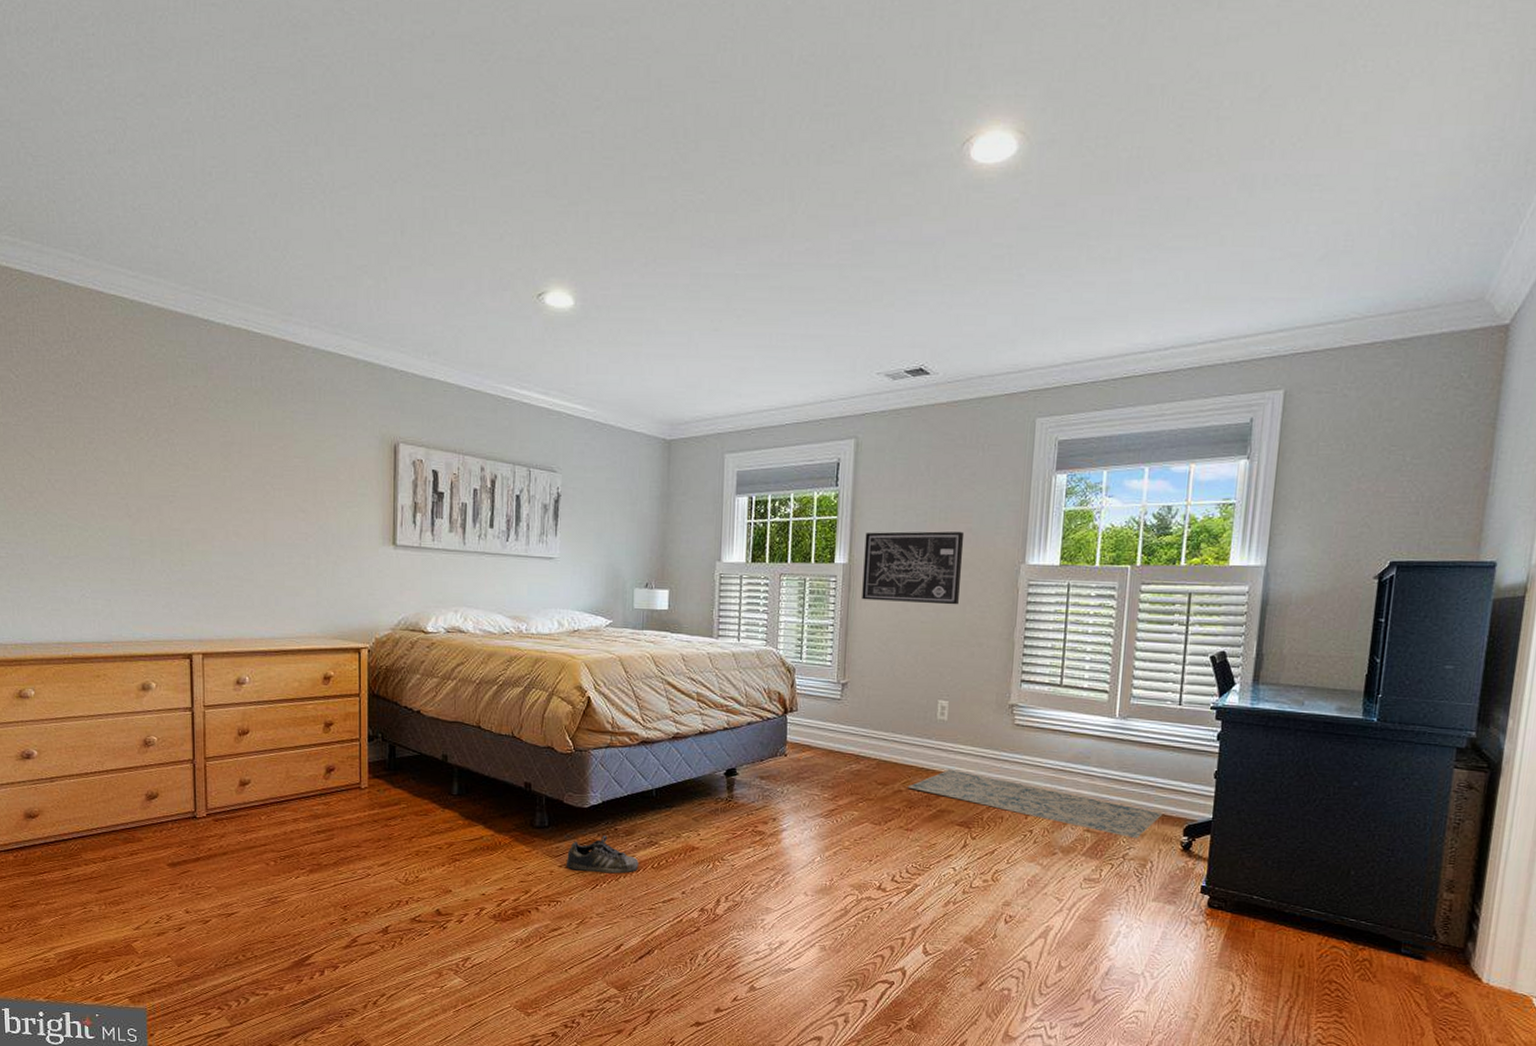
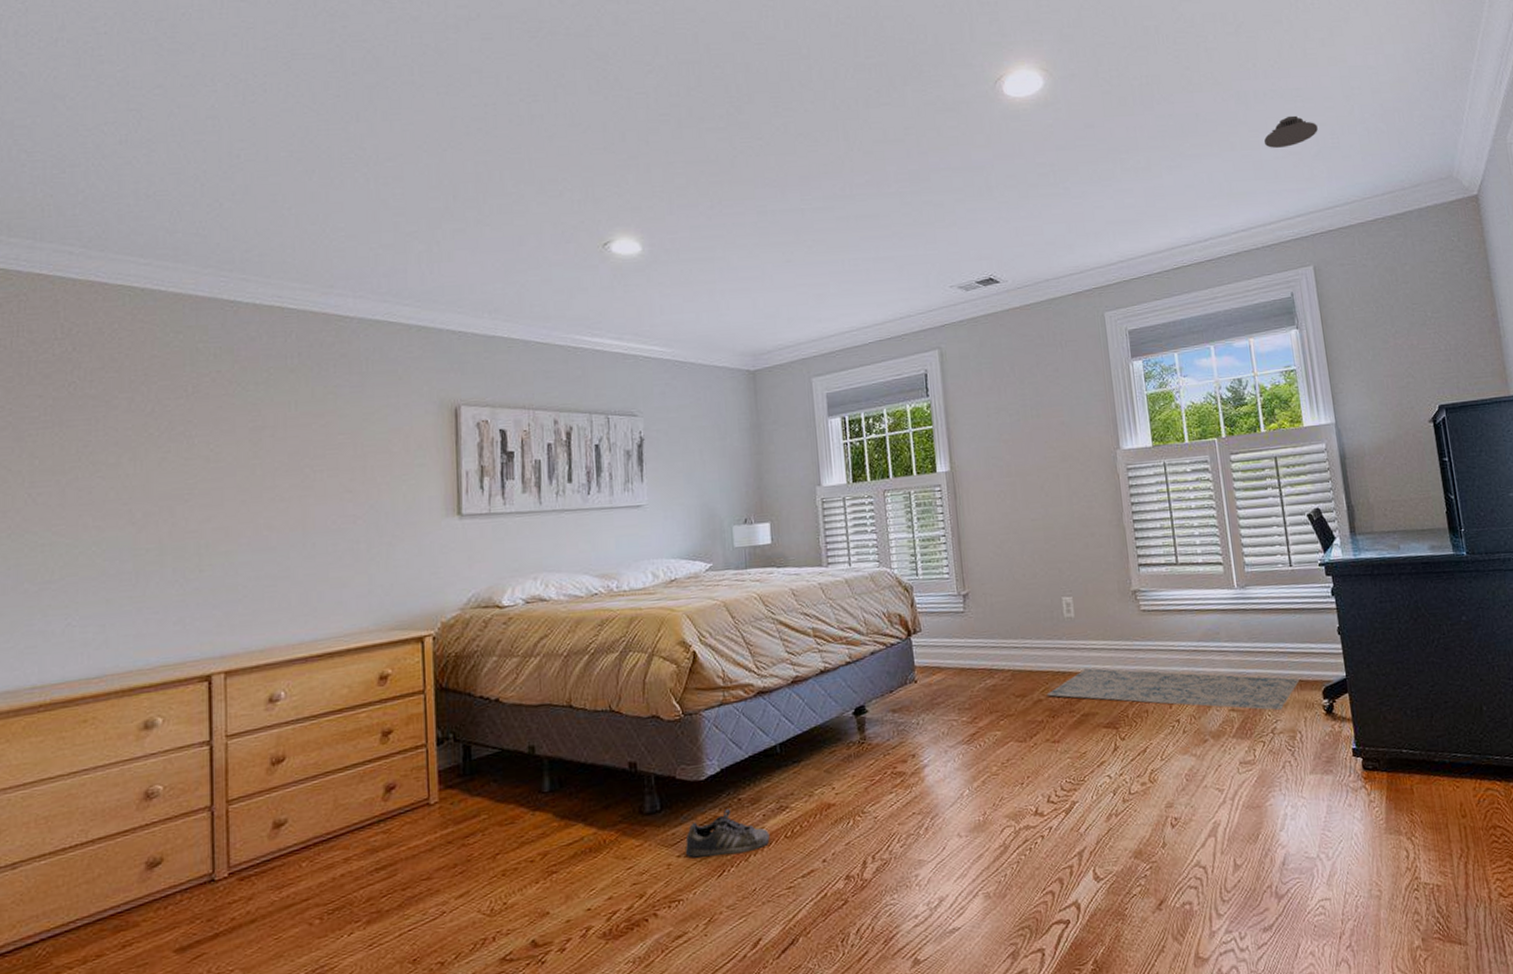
wall art: present [862,531,965,605] -> none [963,425,1064,506]
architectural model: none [1262,208,1332,247] -> present [1264,115,1318,148]

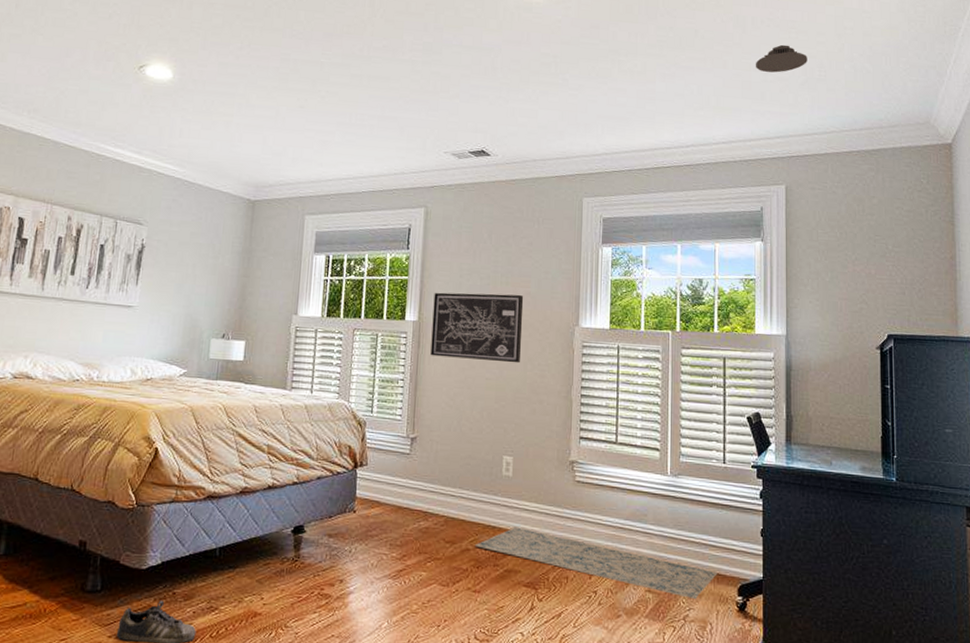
wall art: none [963,425,1064,506] -> present [430,292,524,364]

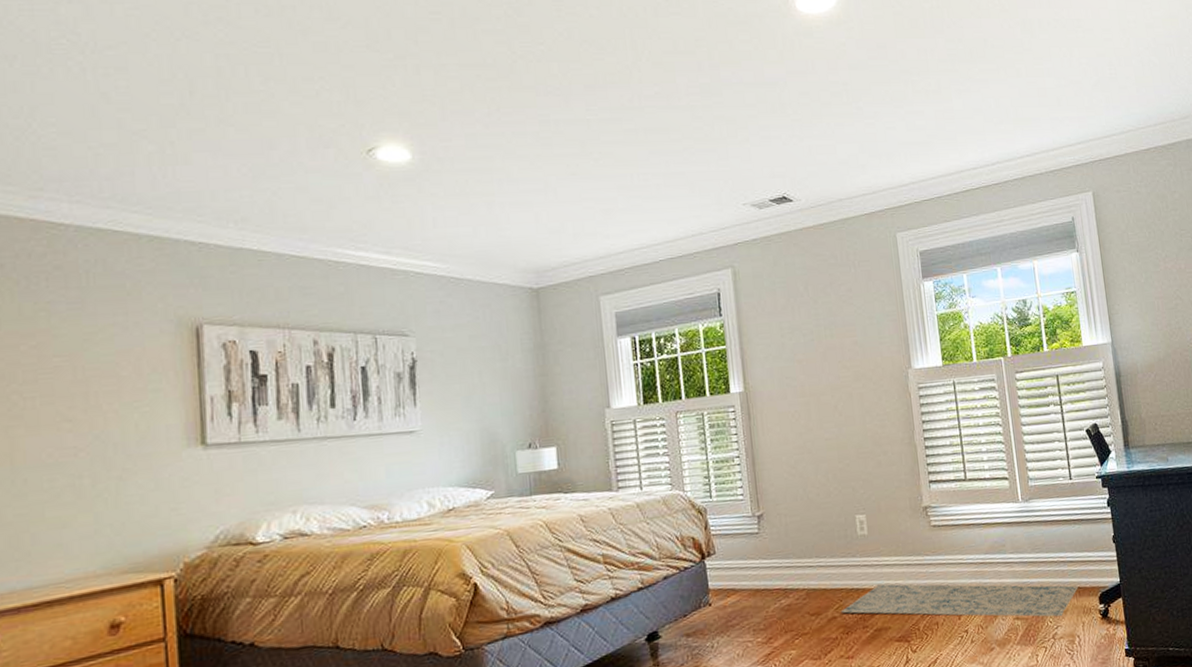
wall art: present [430,292,524,364] -> none [757,345,858,426]
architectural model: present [756,44,807,73] -> none [1048,45,1097,76]

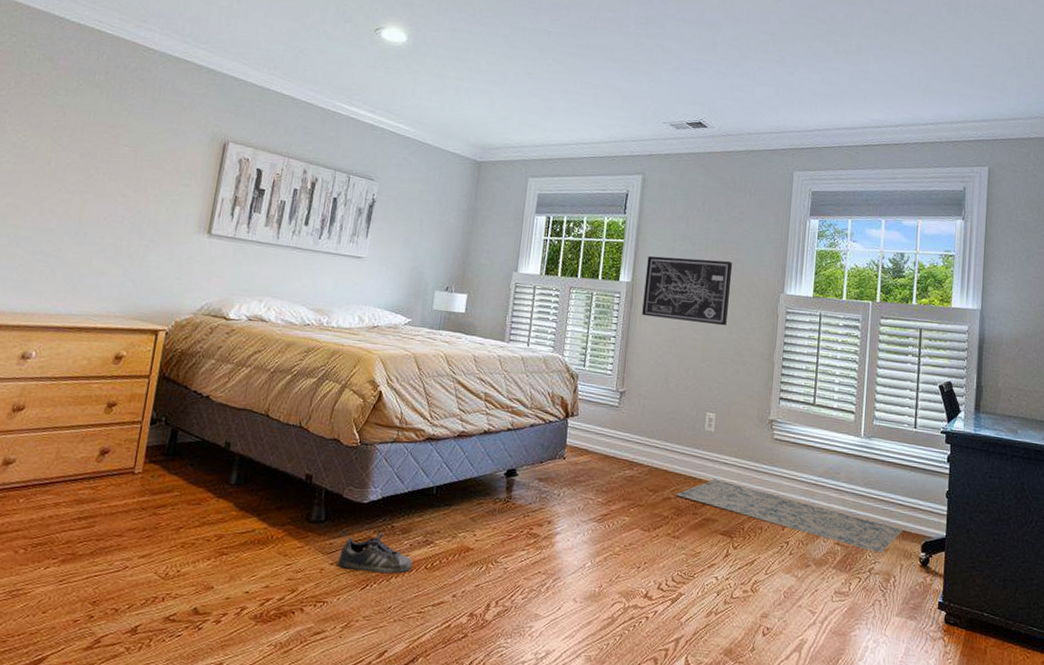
wall art: none [757,345,858,426] -> present [642,255,733,326]

